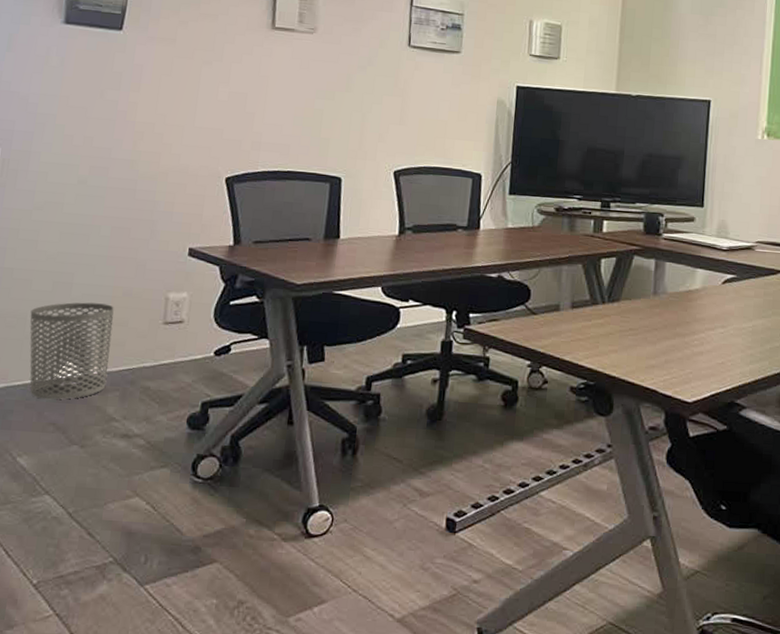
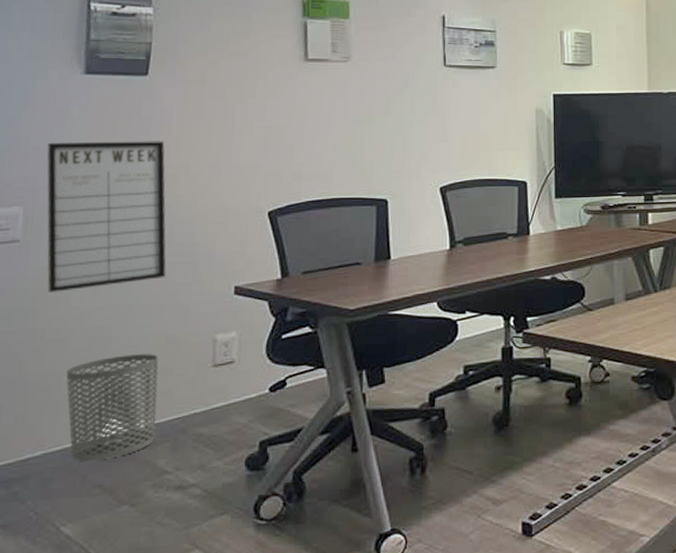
writing board: none [18,89,134,234] -> present [47,141,166,292]

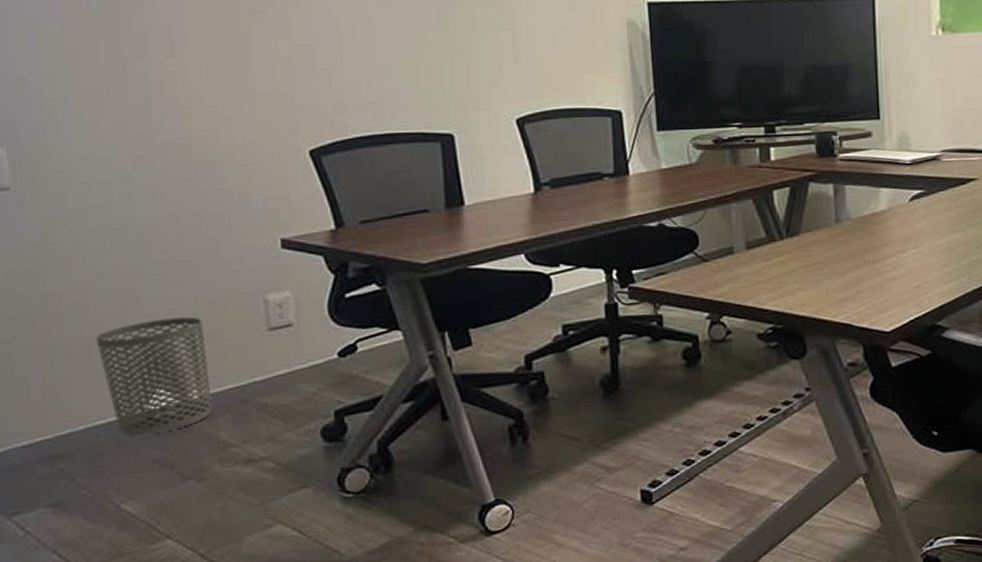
writing board: present [47,141,166,292] -> none [21,65,196,249]

